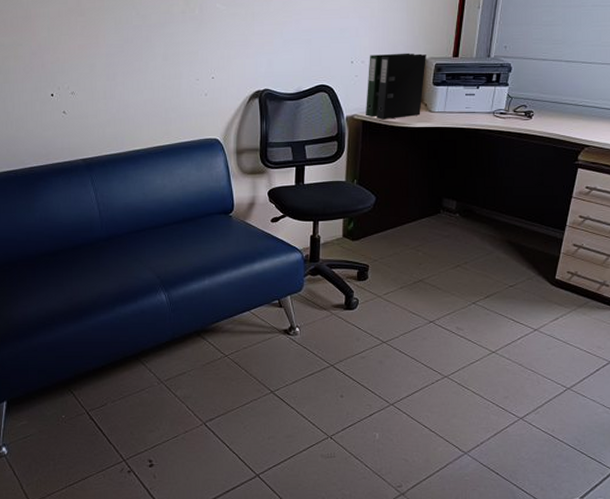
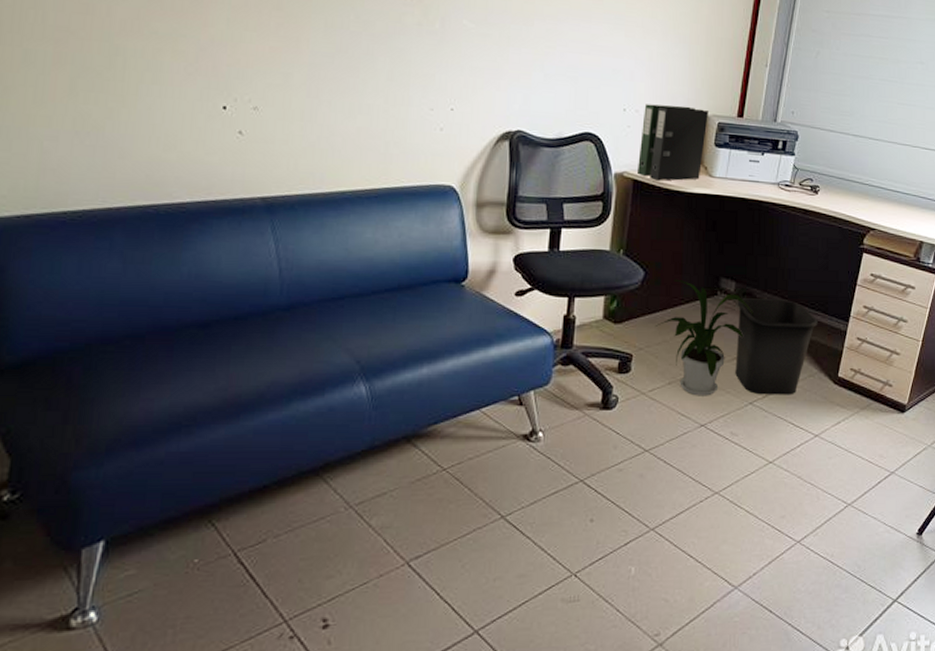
house plant: none [387,201,474,298] -> present [655,279,754,396]
waste bin: none [458,214,535,295] -> present [735,298,818,394]

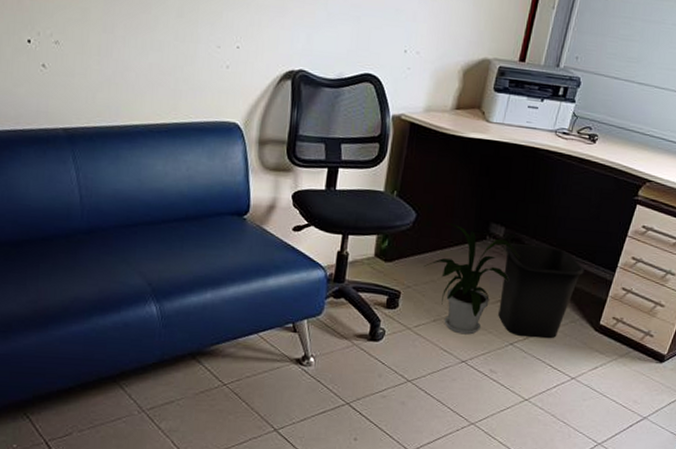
binder: present [638,104,709,181] -> none [415,45,490,125]

